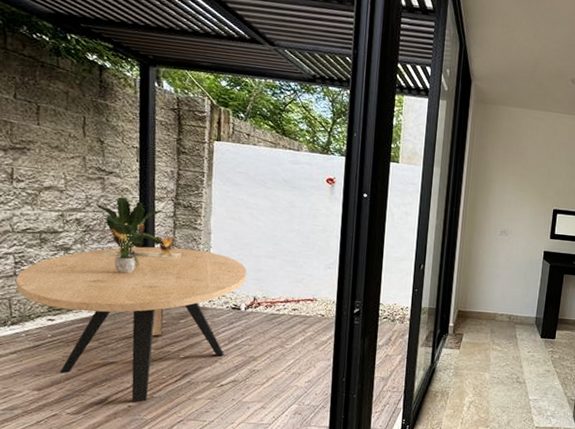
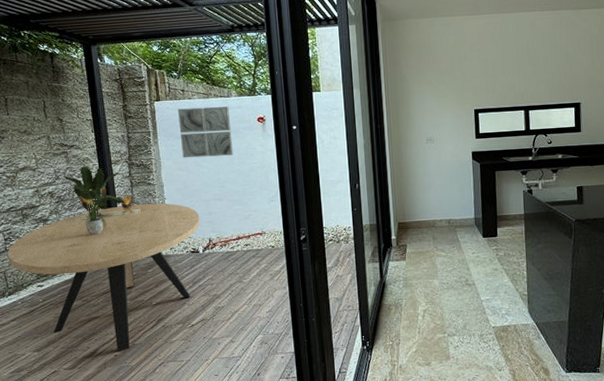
wall art: none [237,153,297,213] -> present [178,106,233,158]

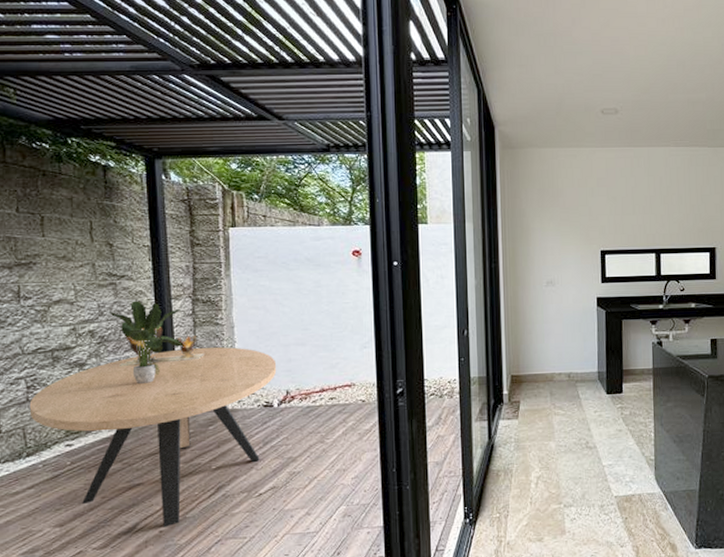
wall art: present [178,106,233,158] -> none [257,236,321,295]

